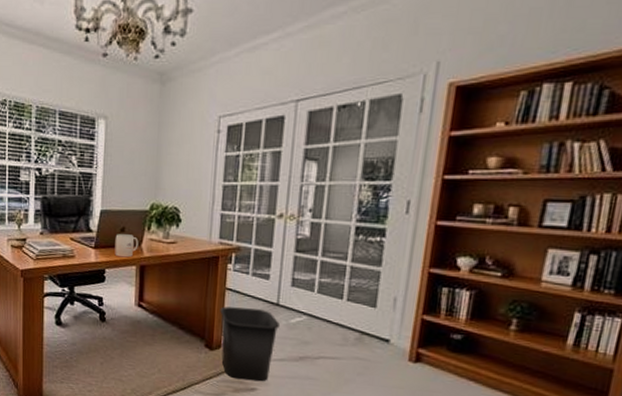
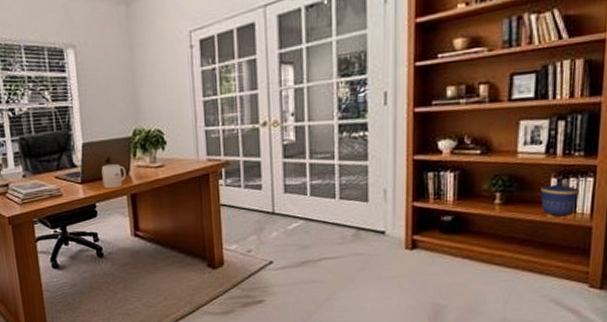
waste bin: present [219,306,281,382] -> none [217,220,279,294]
decorative jar: none [560,317,604,354] -> present [541,181,579,217]

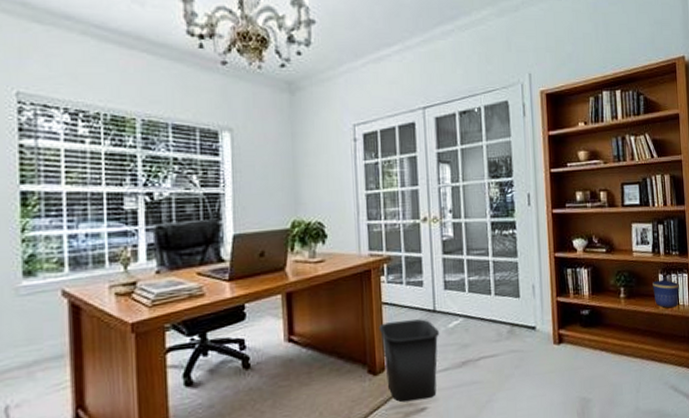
mug: present [101,164,127,189] -> none [253,259,282,287]
waste bin: none [217,220,279,294] -> present [378,319,440,402]

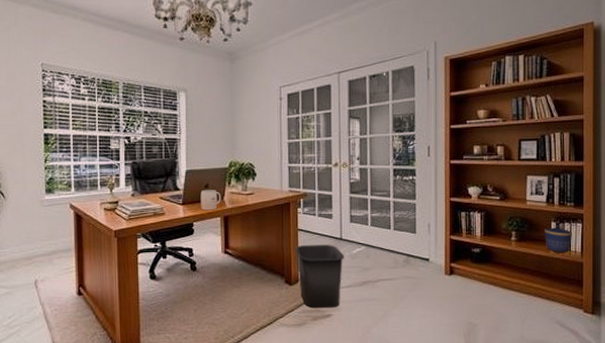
mug: none [253,259,282,287] -> present [200,190,221,211]

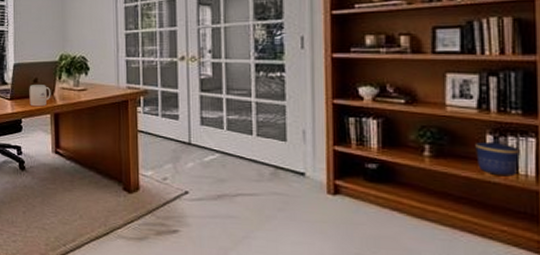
waste bin: present [295,245,345,309] -> none [134,149,195,223]

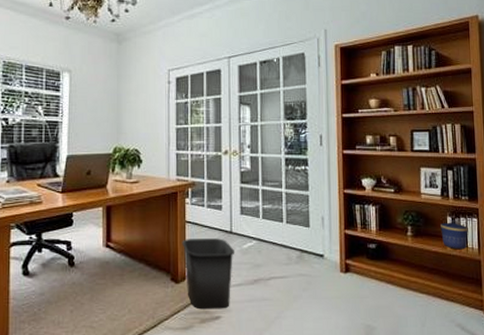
mug: present [29,85,51,107] -> none [81,177,104,200]
waste bin: none [134,149,195,223] -> present [182,238,235,310]

